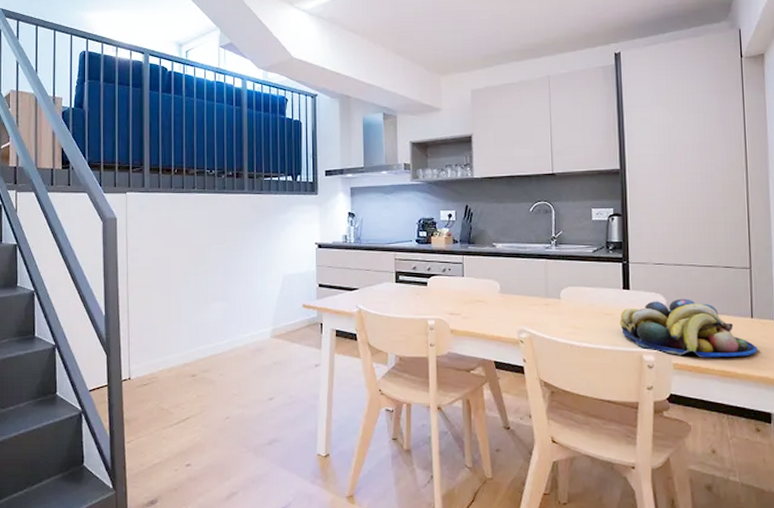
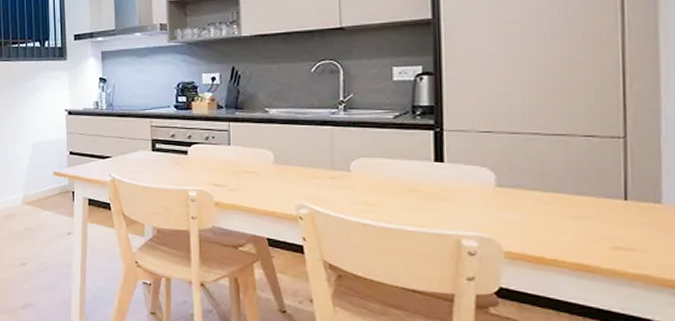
fruit bowl: present [620,298,757,358] -> none [430,174,633,248]

